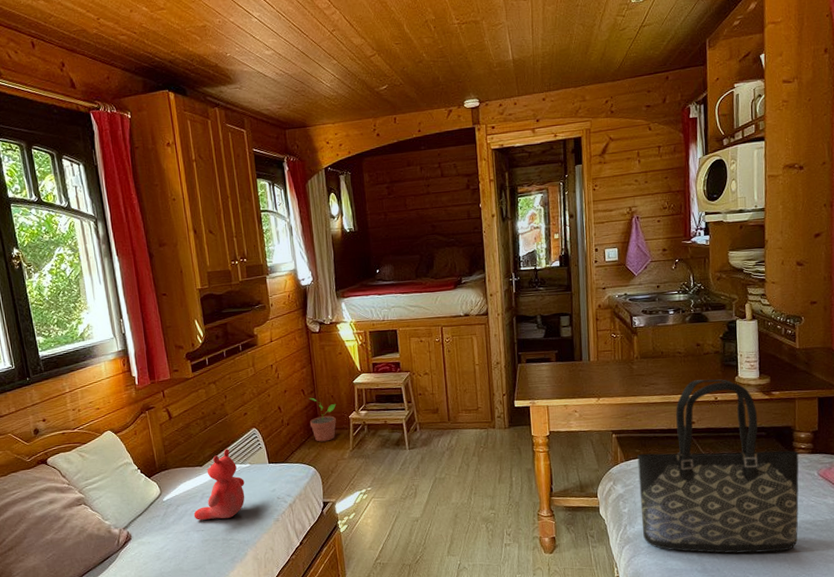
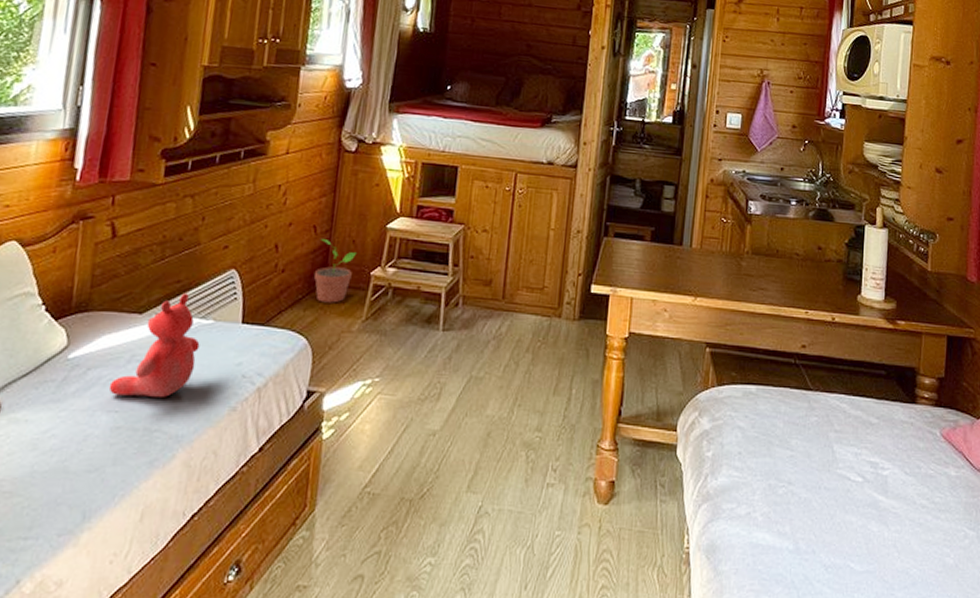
tote bag: present [637,379,799,554] -> none [726,292,921,534]

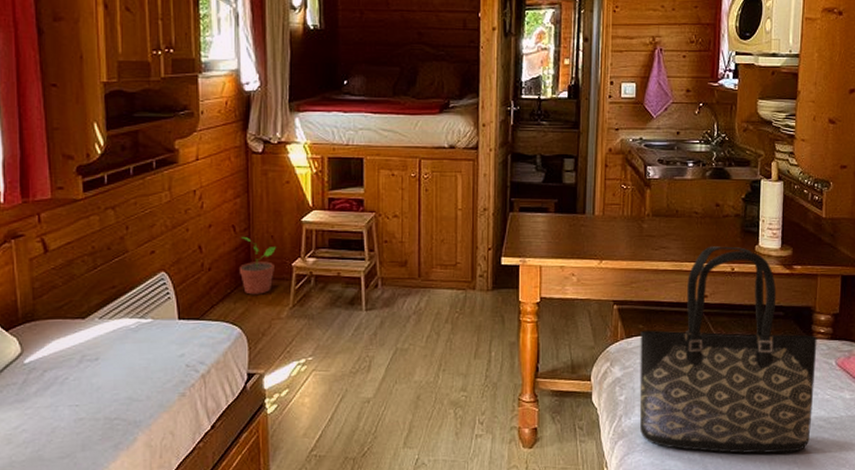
stuffed bear: present [108,293,200,397] -> none [66,297,143,392]
tote bag: none [726,292,921,534] -> present [639,246,817,454]

